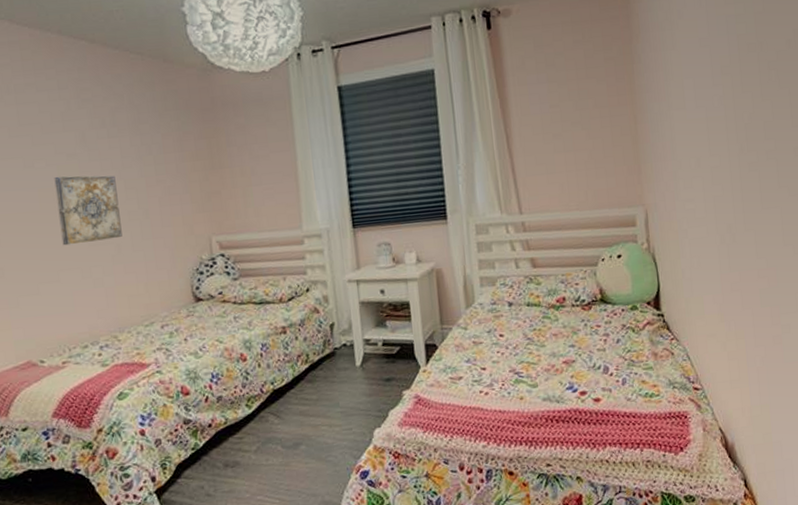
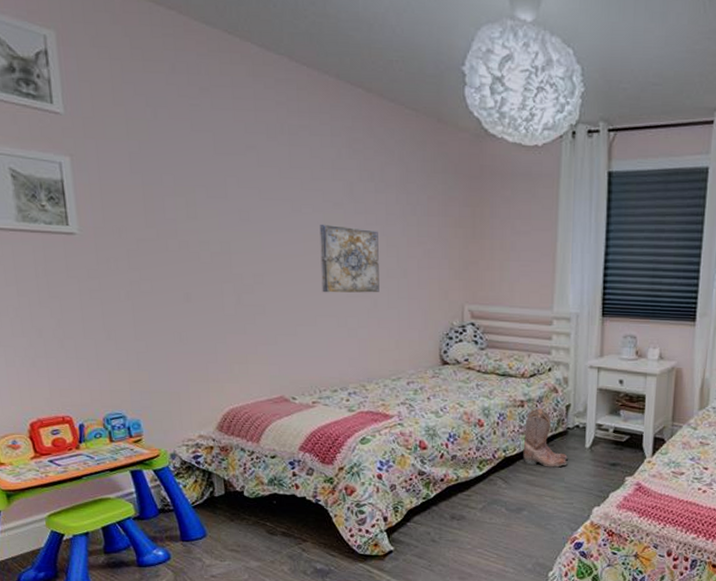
boots: none [290,330,340,394] -> present [523,407,568,468]

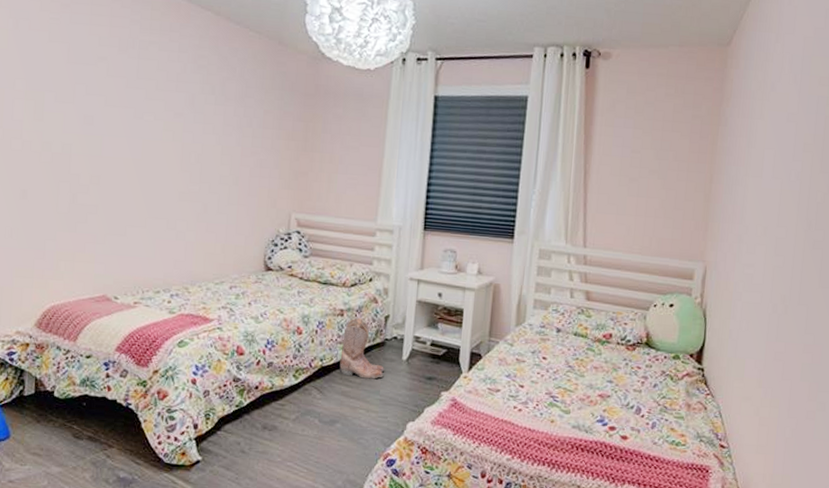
wall art: present [319,224,380,293] -> none [155,131,214,198]

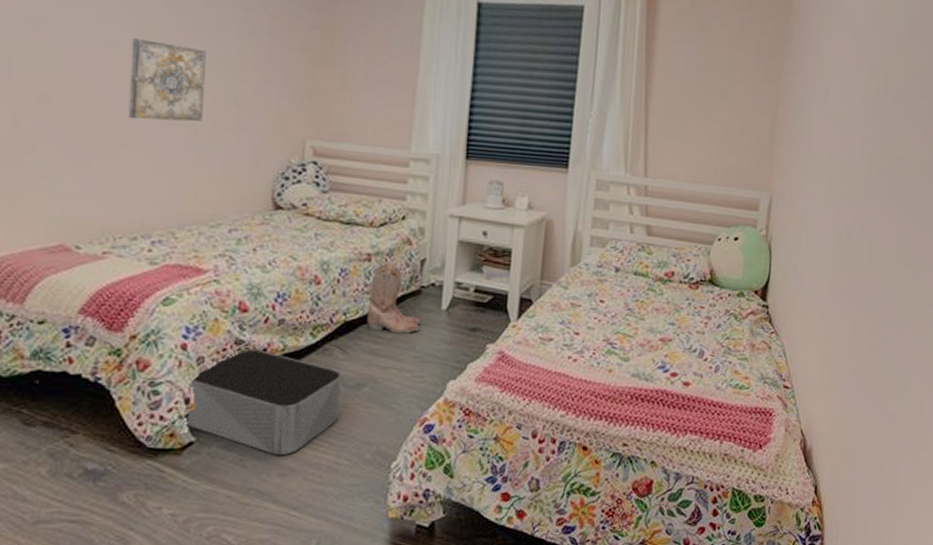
wall art: none [155,131,214,198] -> present [128,37,206,122]
storage bin: none [195,386,318,477] -> present [186,349,341,455]

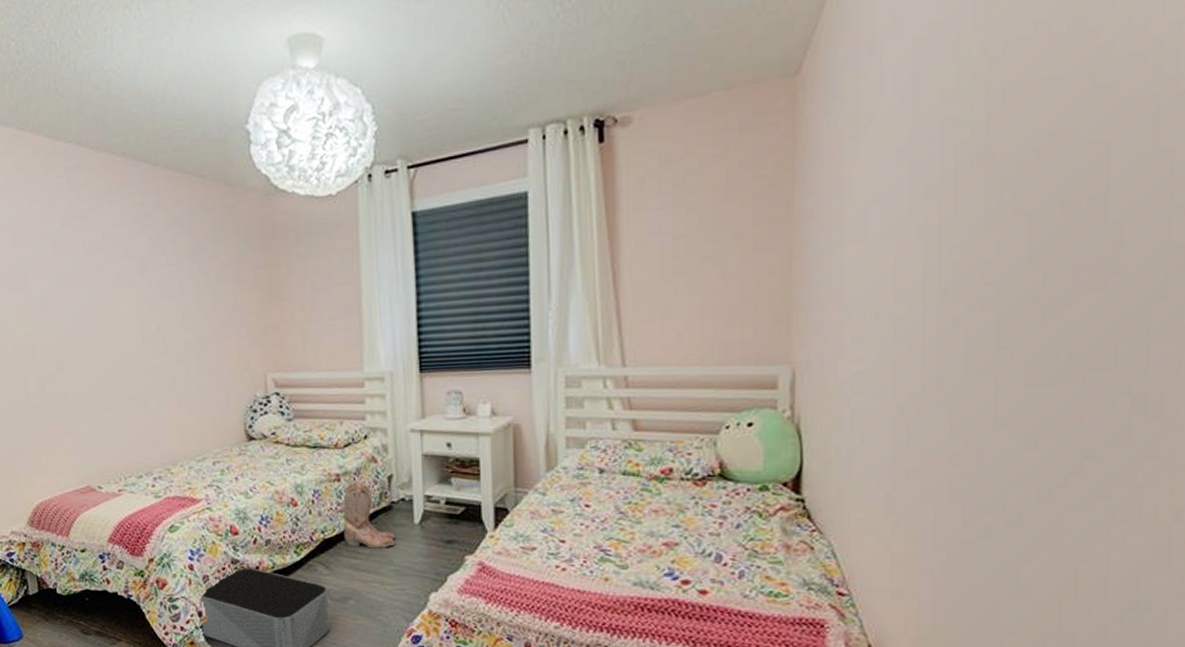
wall art: present [128,37,206,122] -> none [115,304,178,375]

